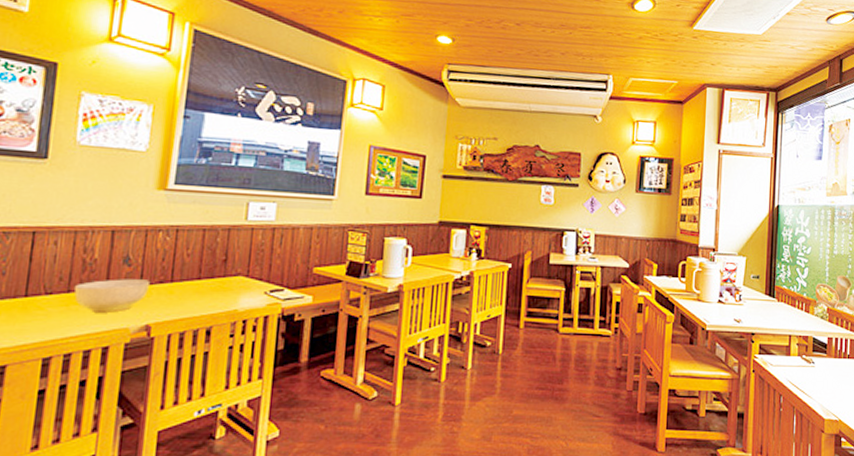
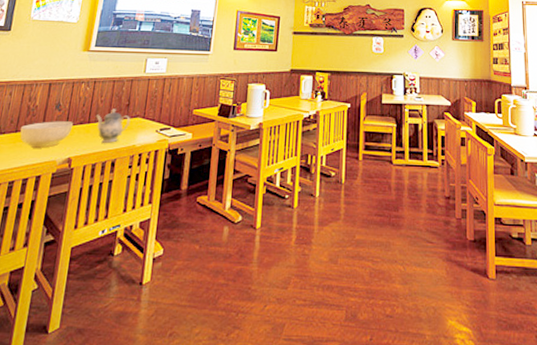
teapot: none [180,264,230,307] -> present [95,109,131,143]

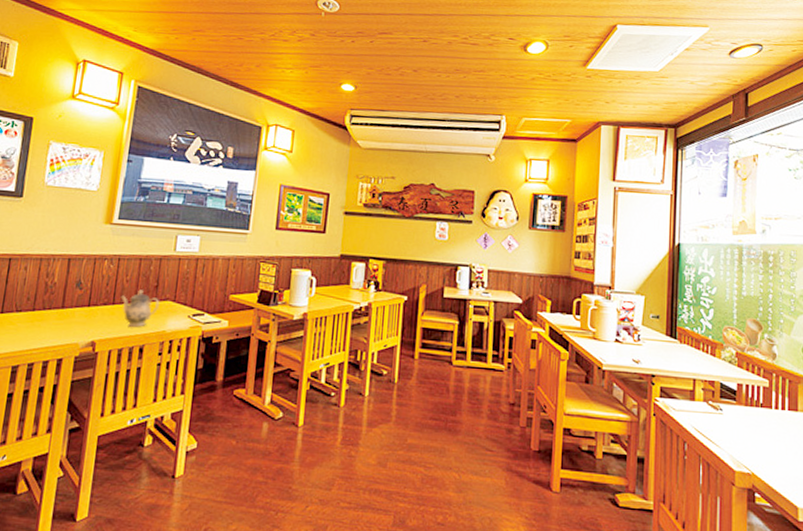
bowl: present [19,121,74,148] -> none [37,300,97,329]

